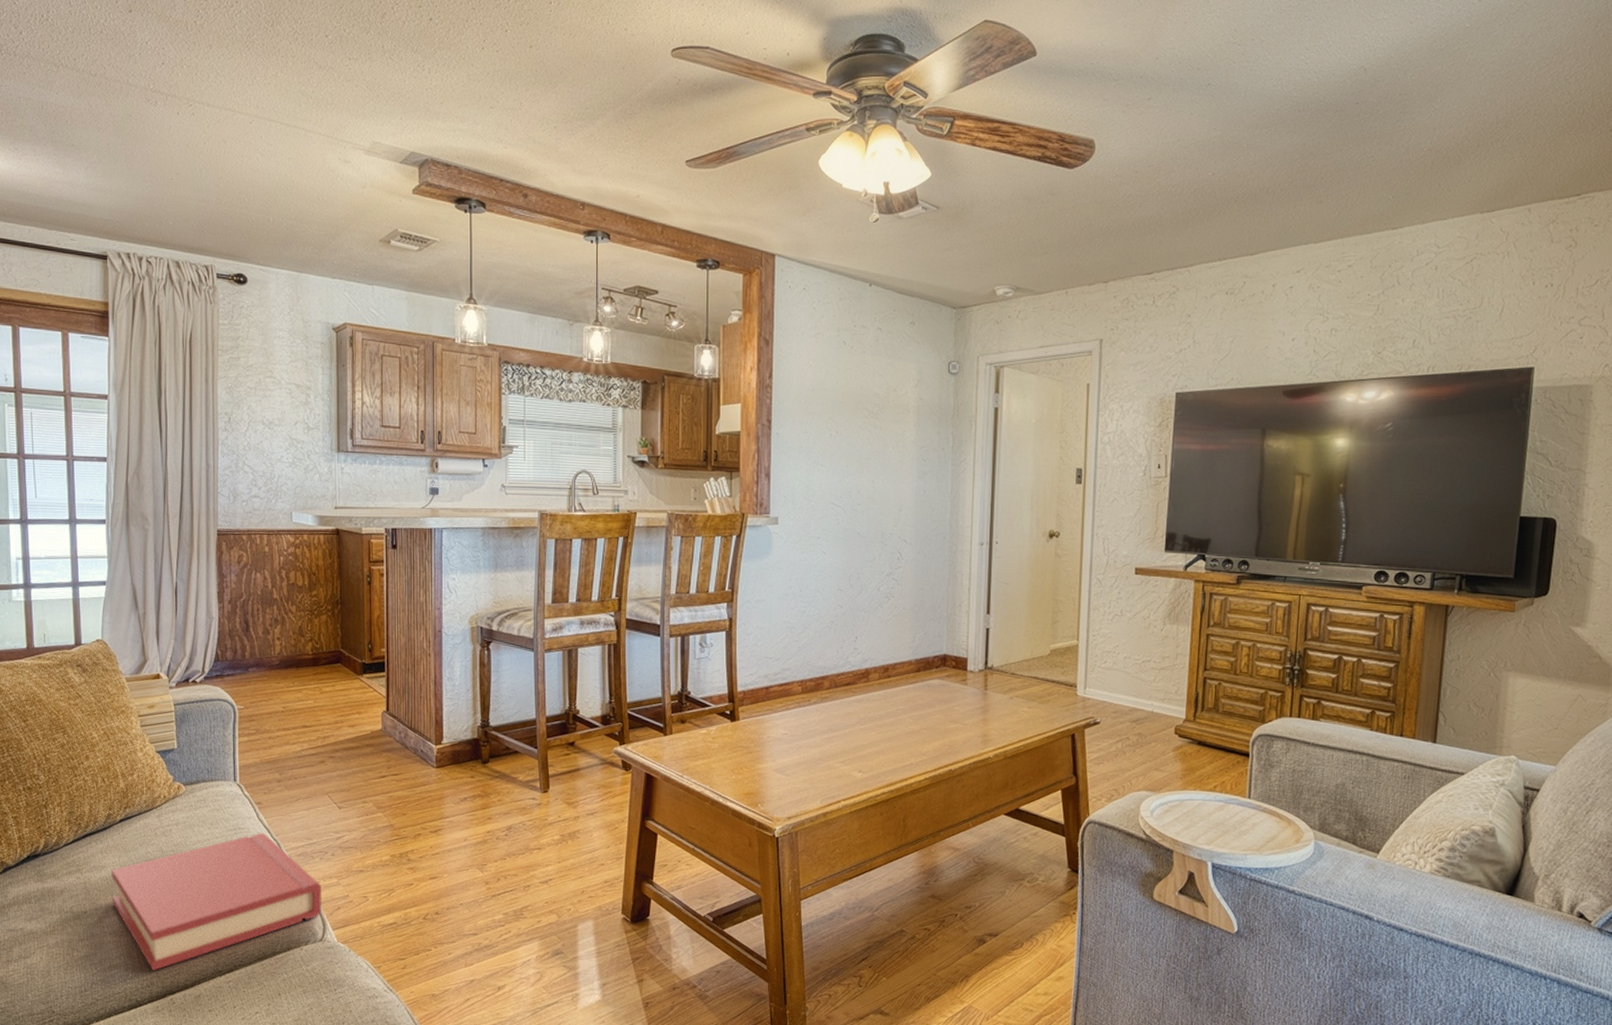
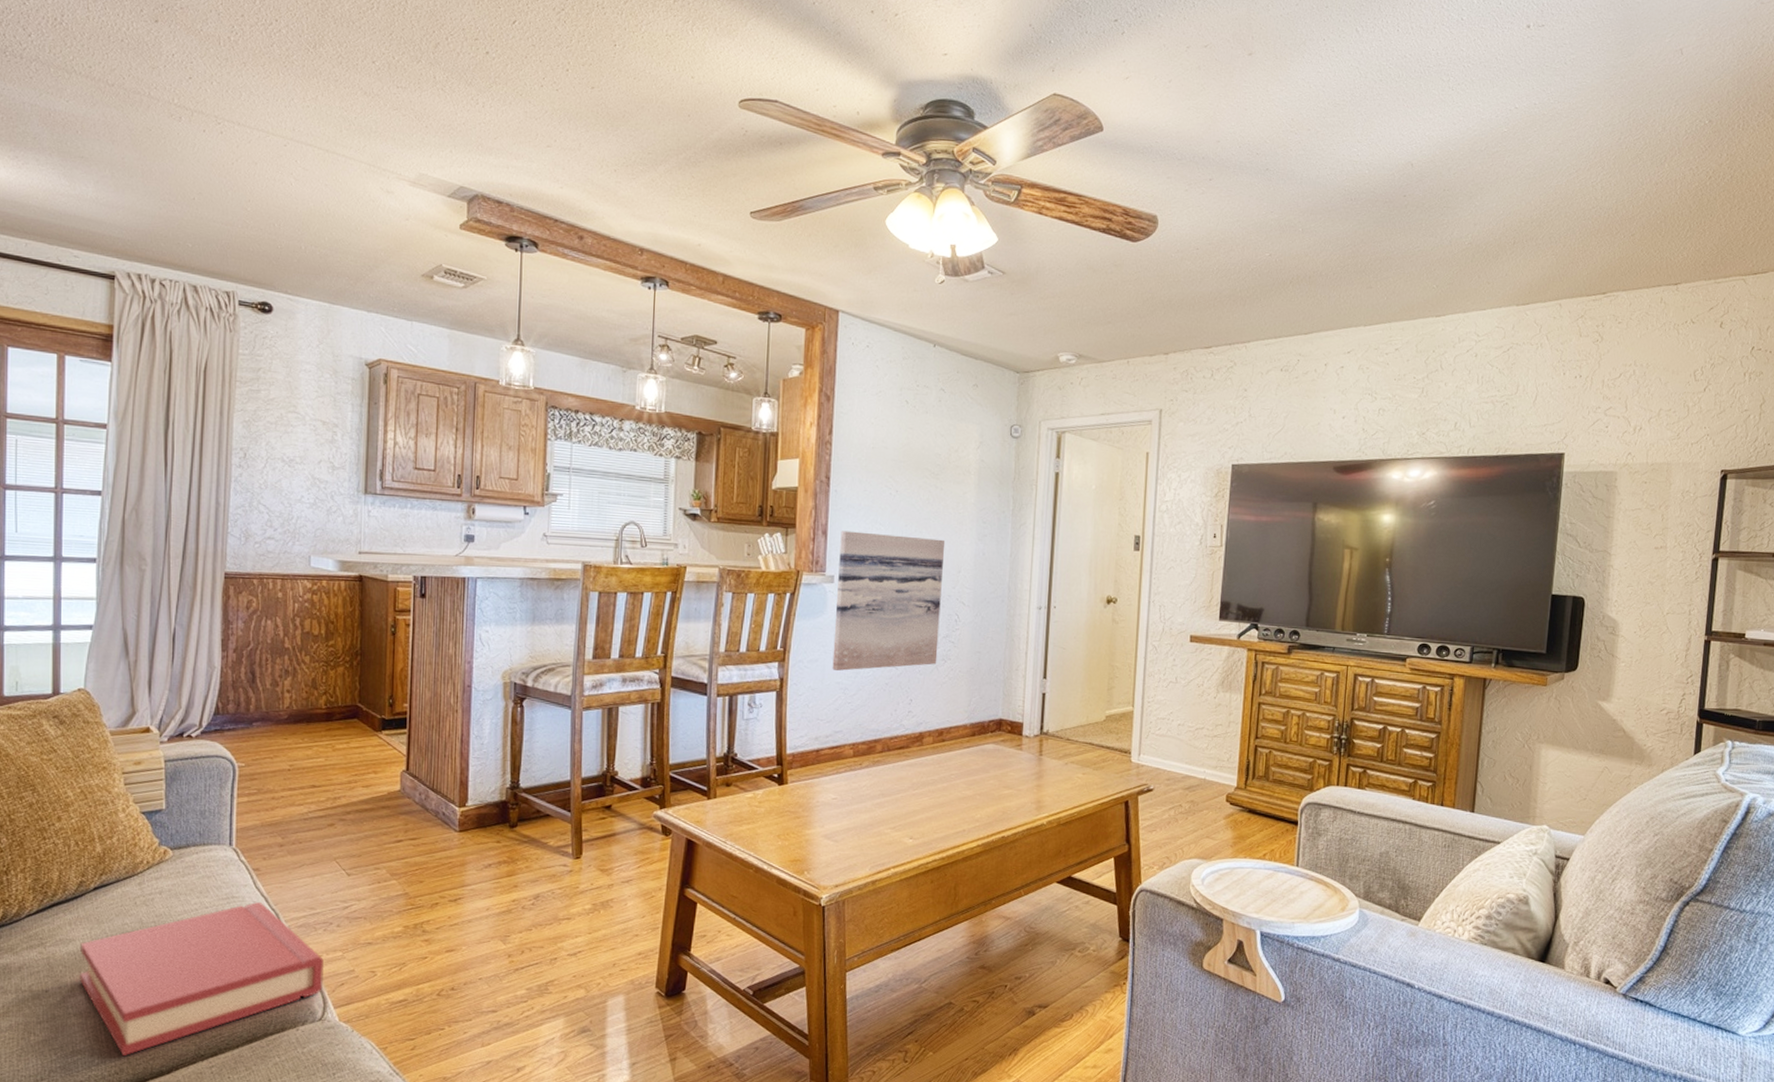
wall art: none [779,473,886,610] -> present [832,531,946,671]

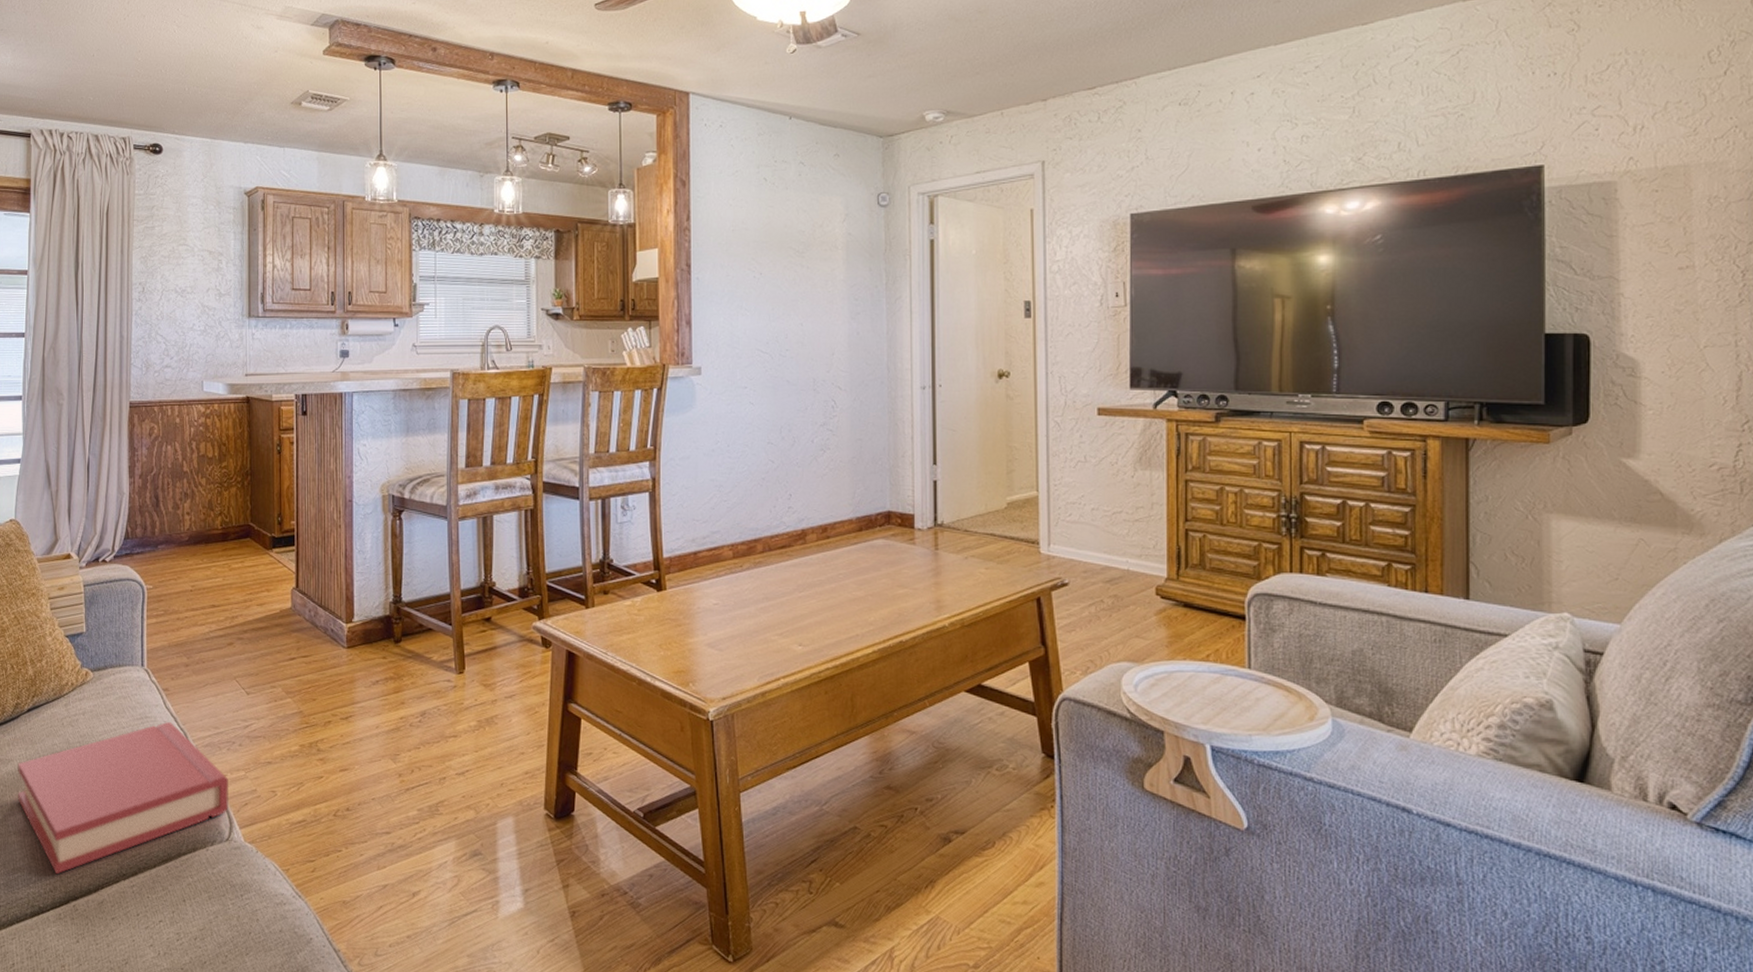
wall art: present [832,531,946,671] -> none [705,319,816,467]

